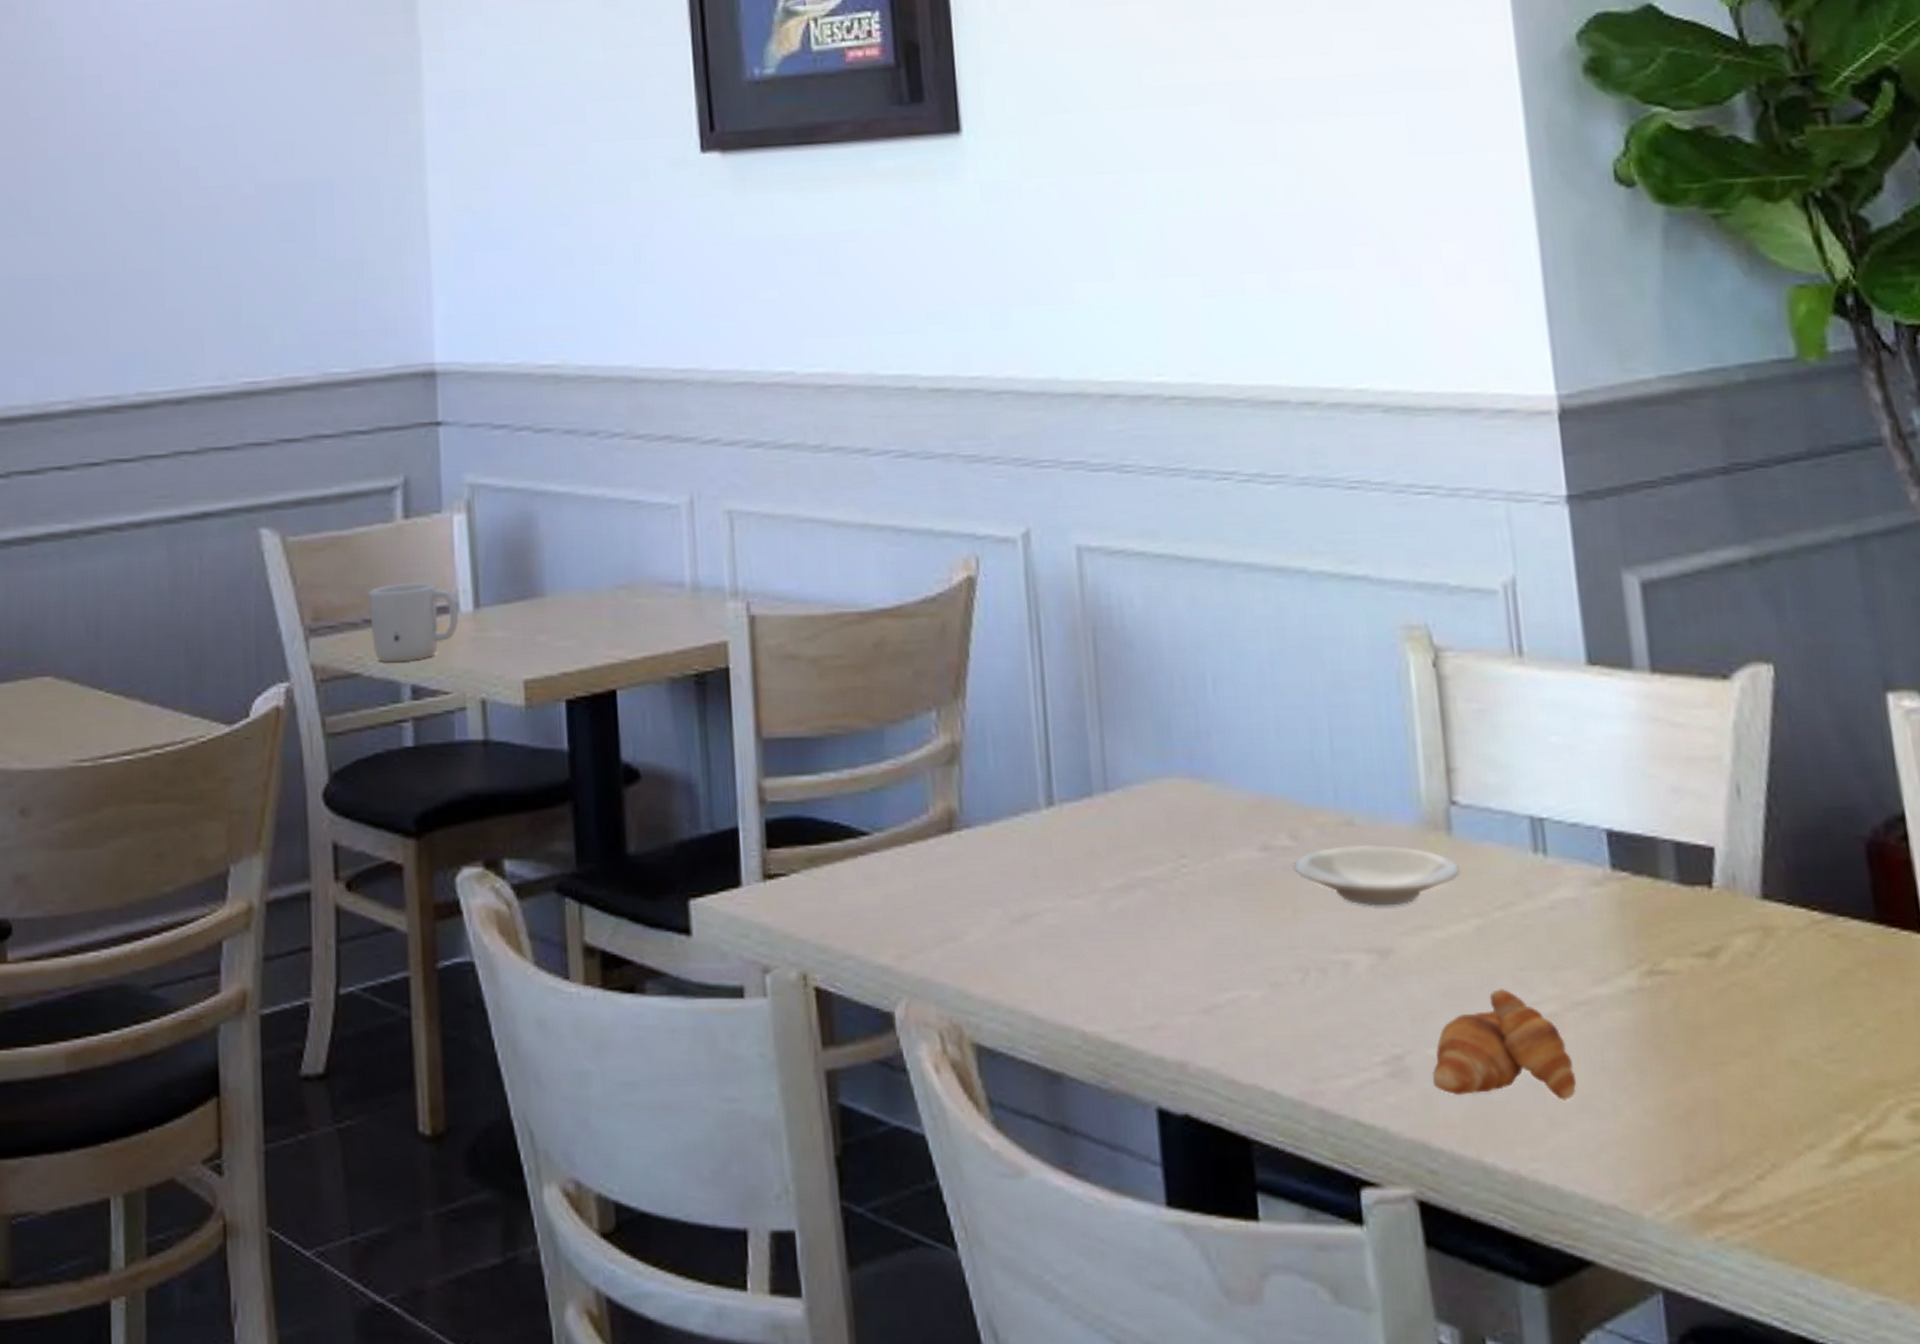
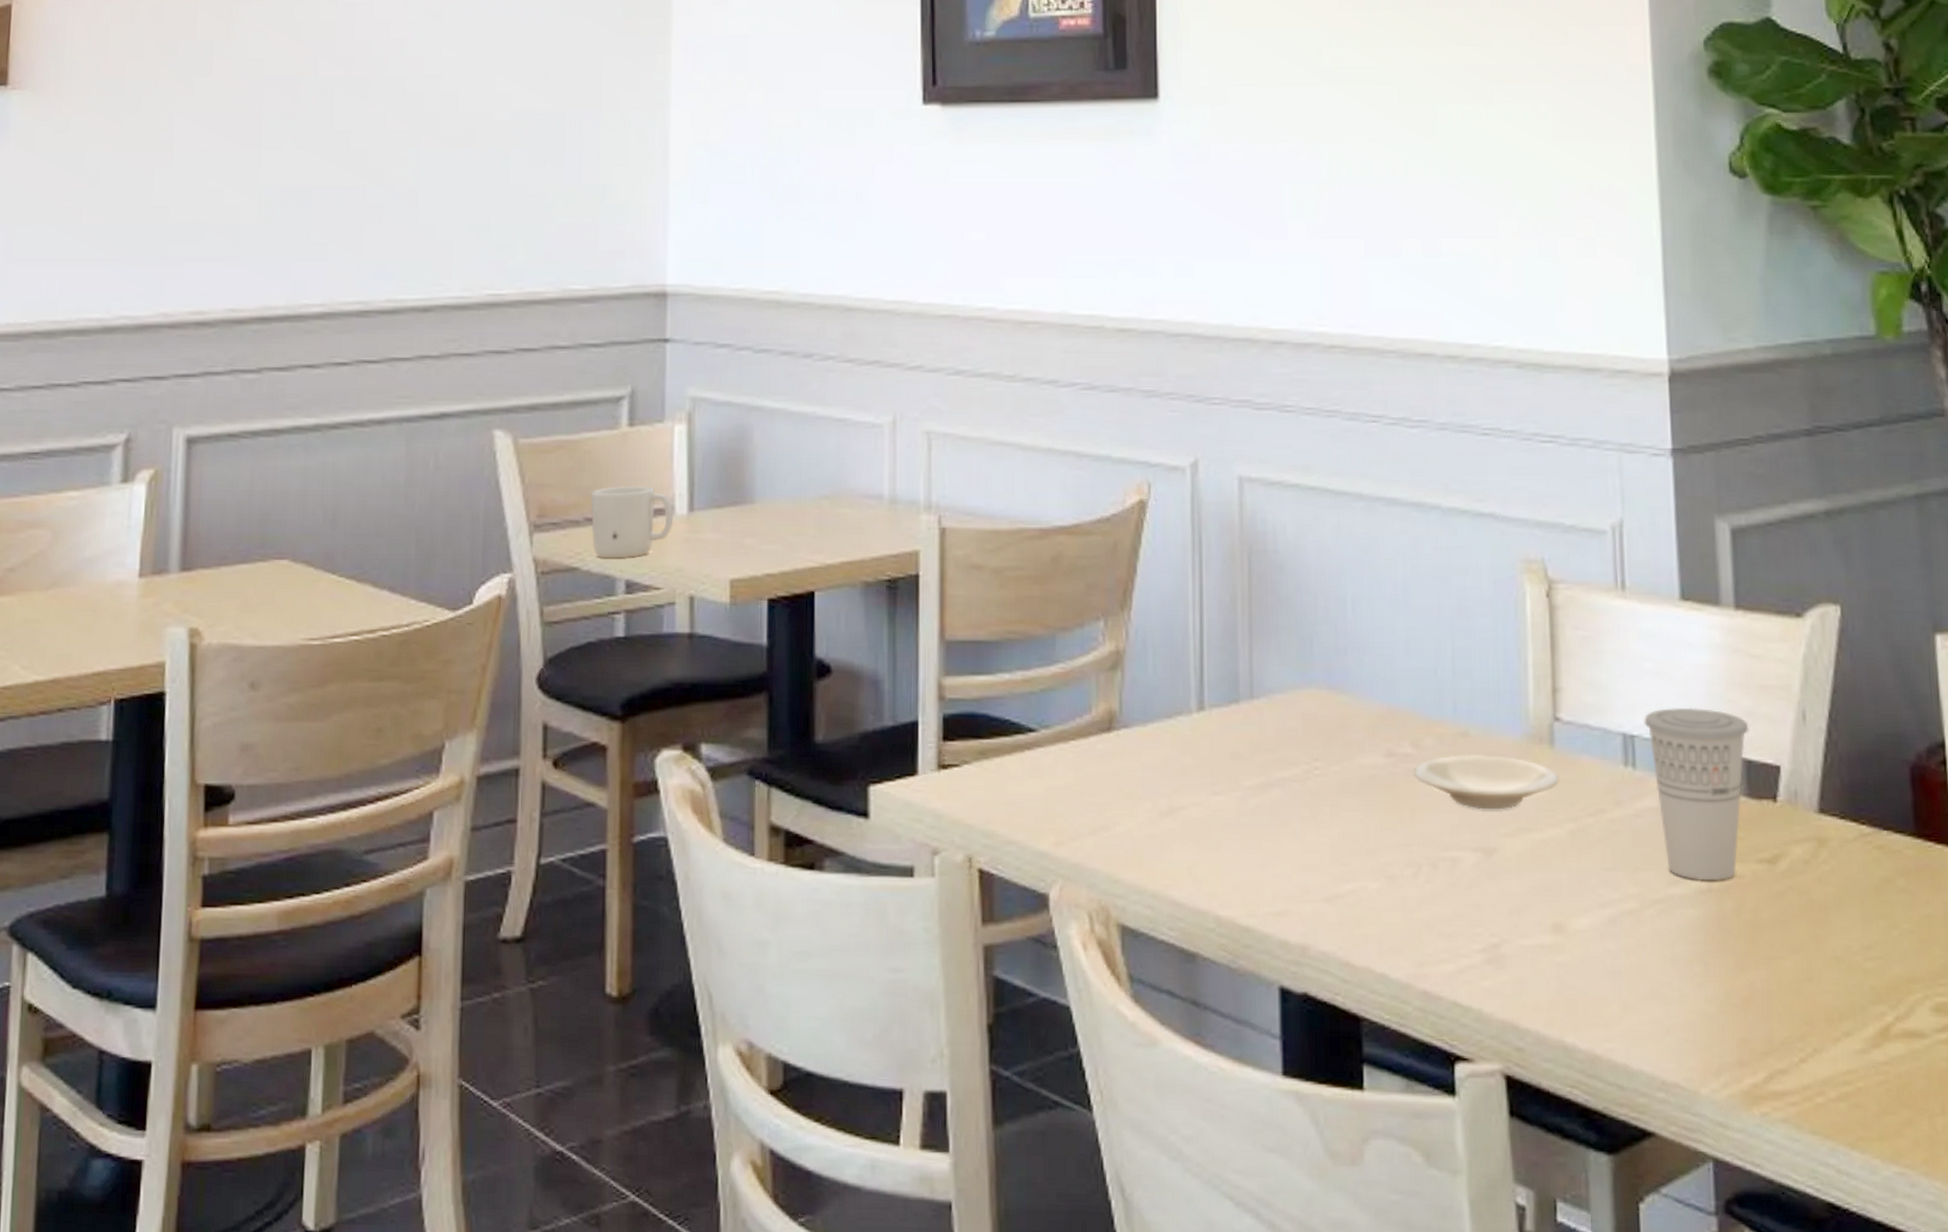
croissant: present [1433,989,1576,1101] -> none [1525,887,1649,988]
cup: none [1553,784,1676,979] -> present [1644,707,1749,881]

